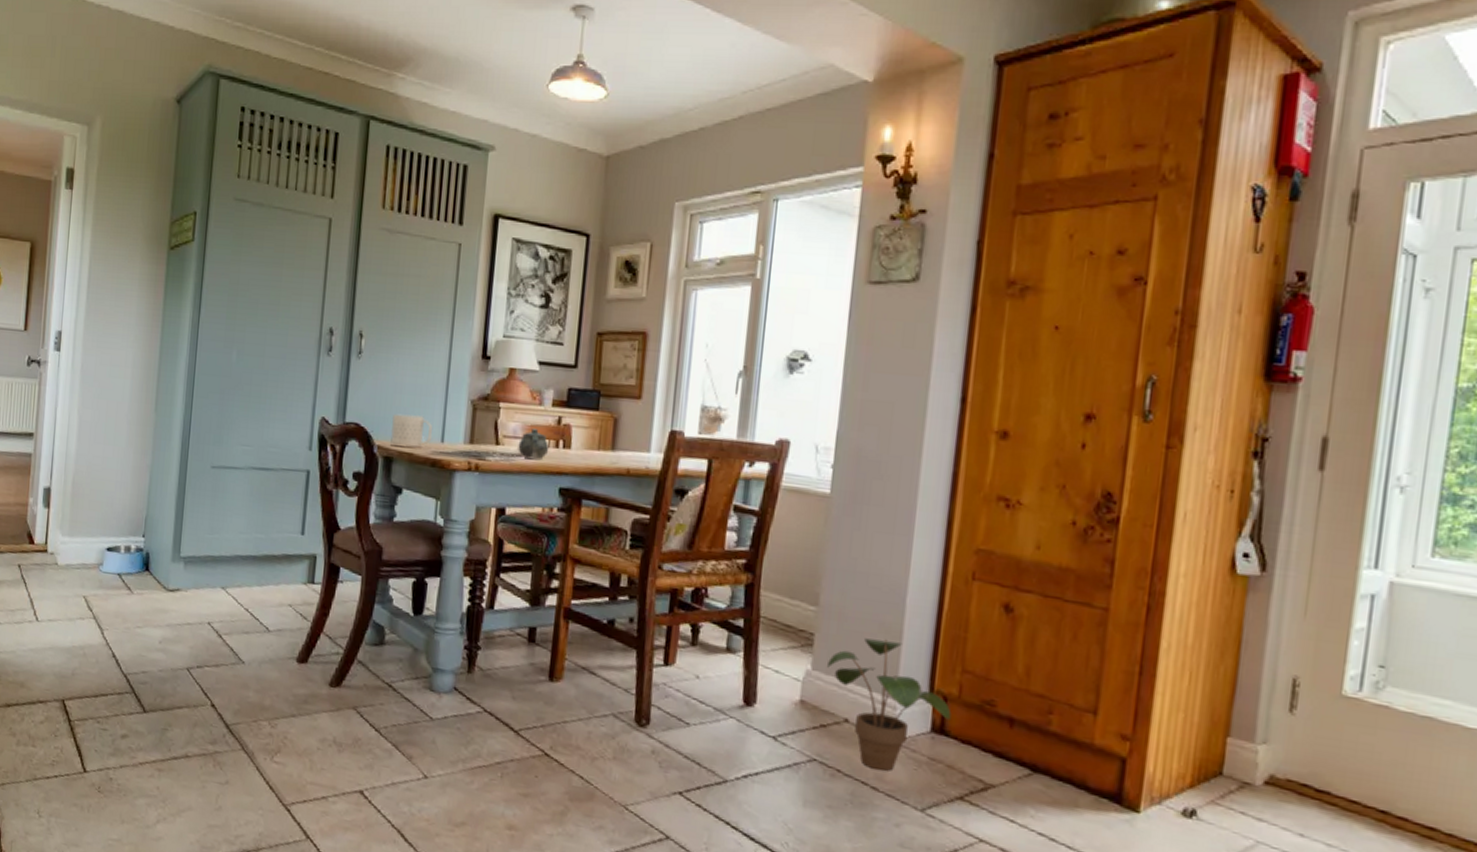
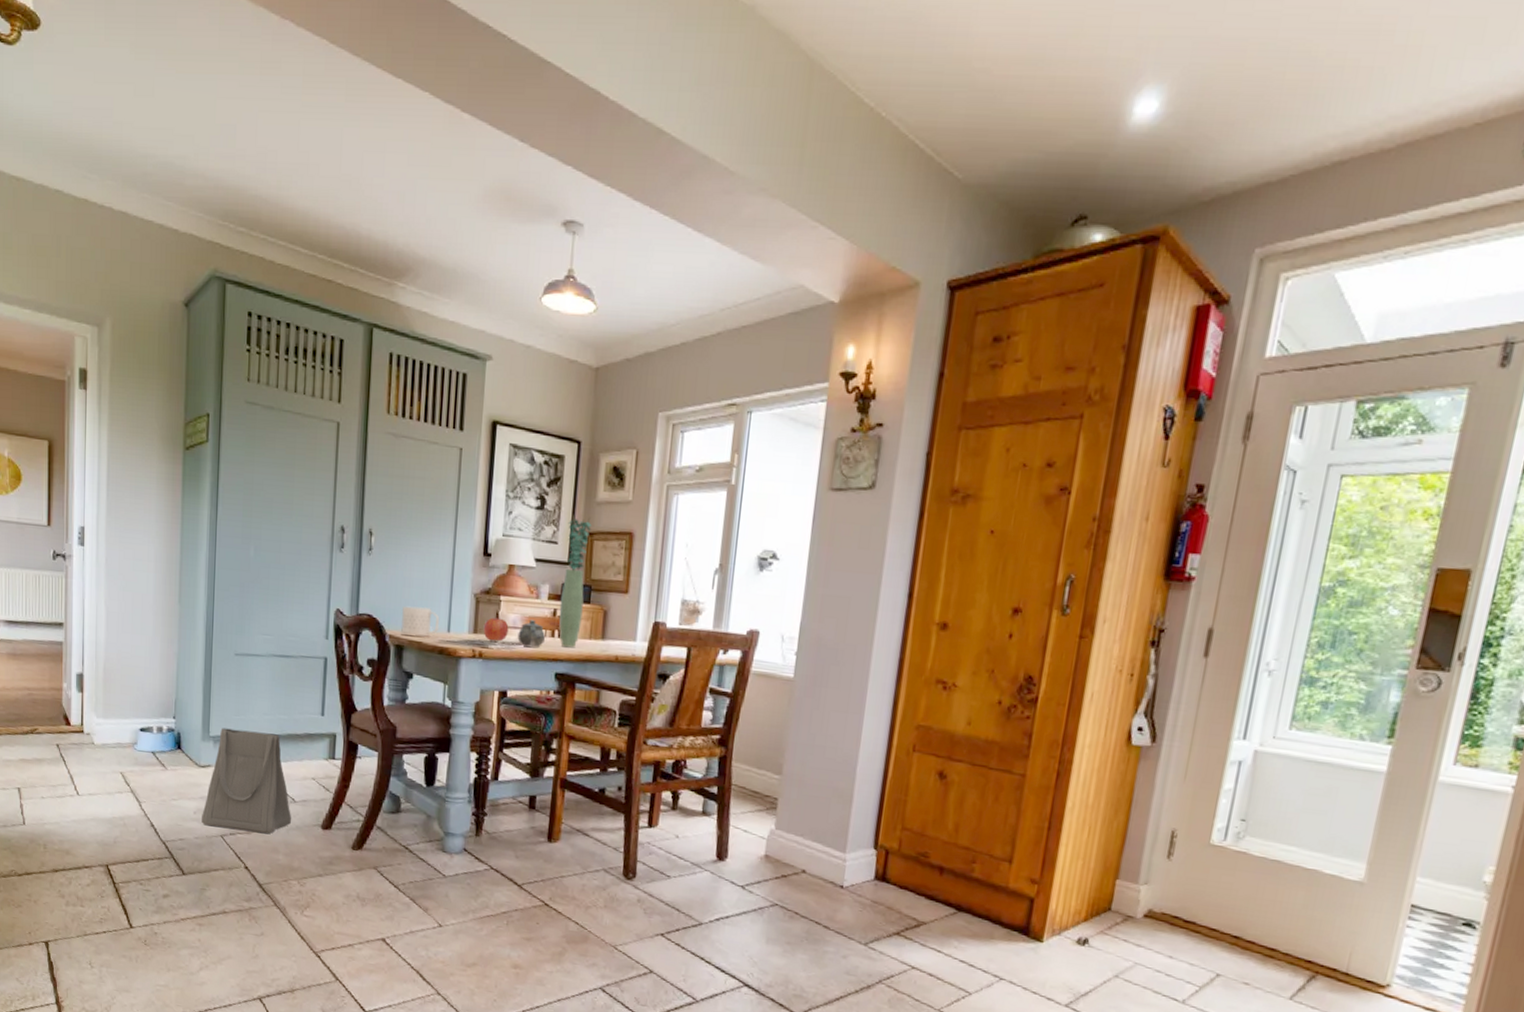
shopping bag: none [167,547,265,668] -> present [202,728,292,834]
fruit: none [480,423,509,453] -> present [483,615,509,642]
vase: none [564,312,601,460] -> present [559,514,592,648]
potted plant: present [827,638,952,771] -> none [789,802,892,913]

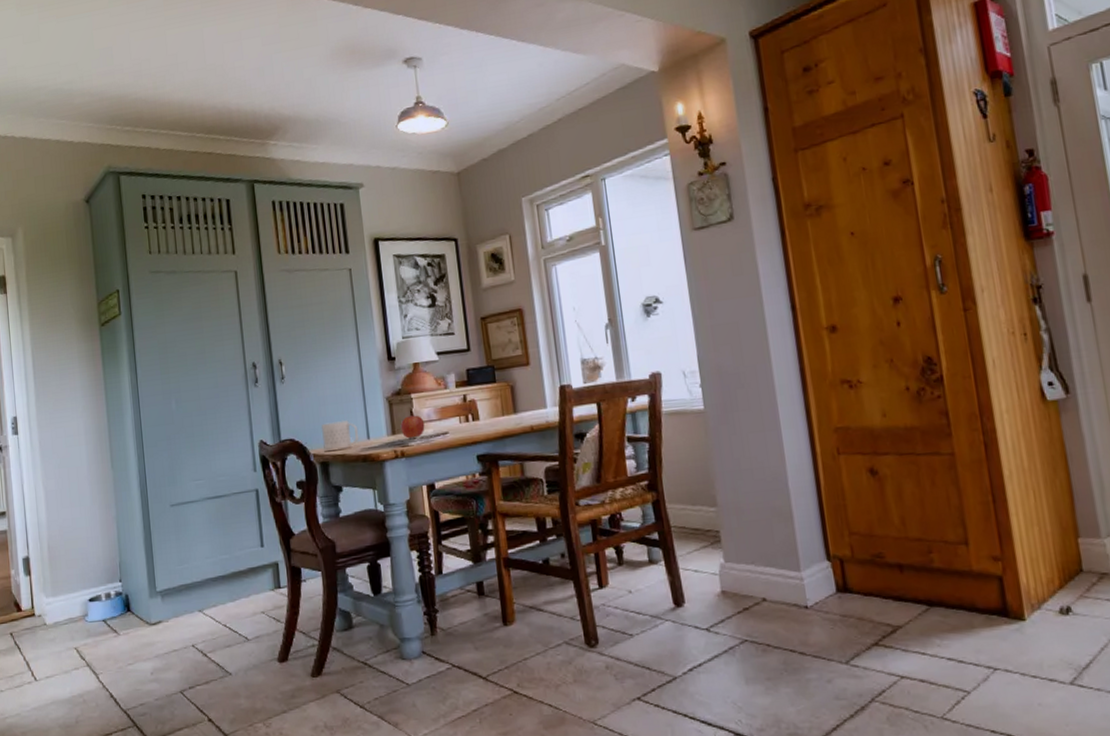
shopping bag: present [202,728,292,834] -> none [159,575,248,685]
teapot: present [517,620,546,647] -> none [434,410,462,436]
vase: present [559,514,592,648] -> none [460,303,493,429]

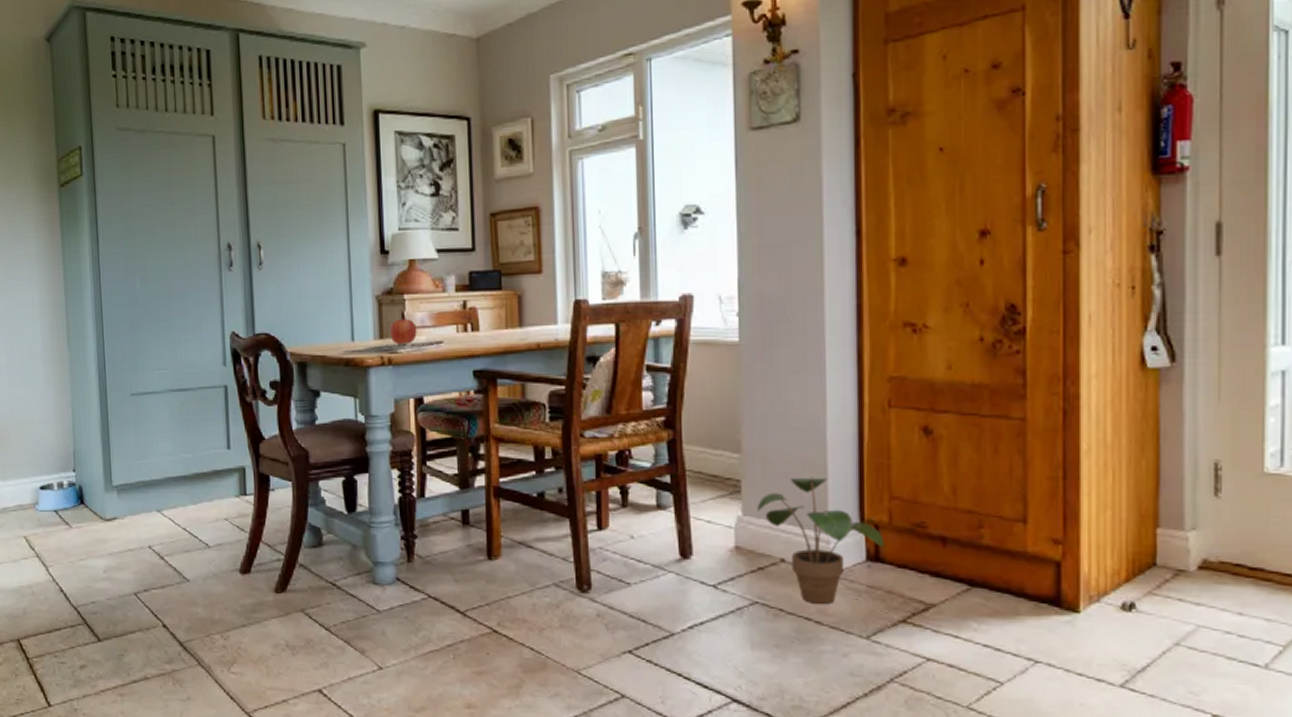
mug: present [321,420,359,452] -> none [301,317,343,351]
potted plant: none [736,522,851,637] -> present [758,477,884,605]

